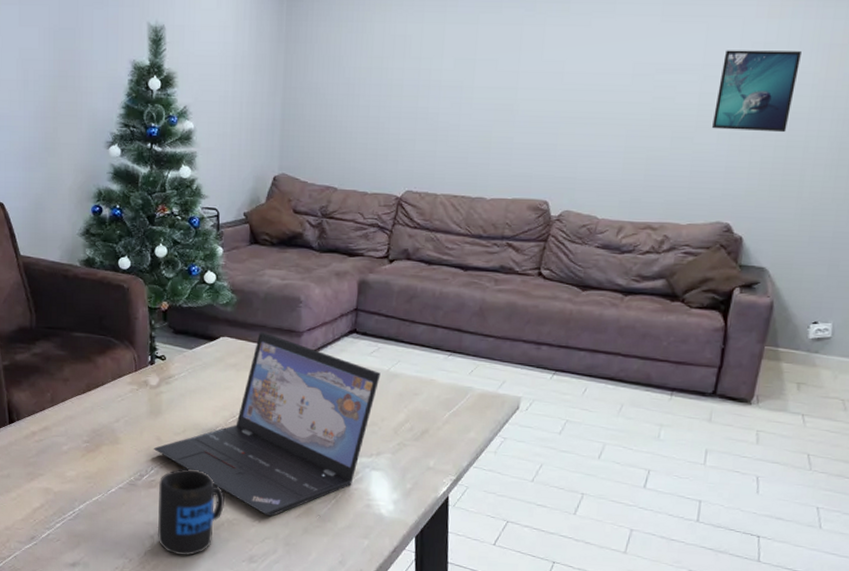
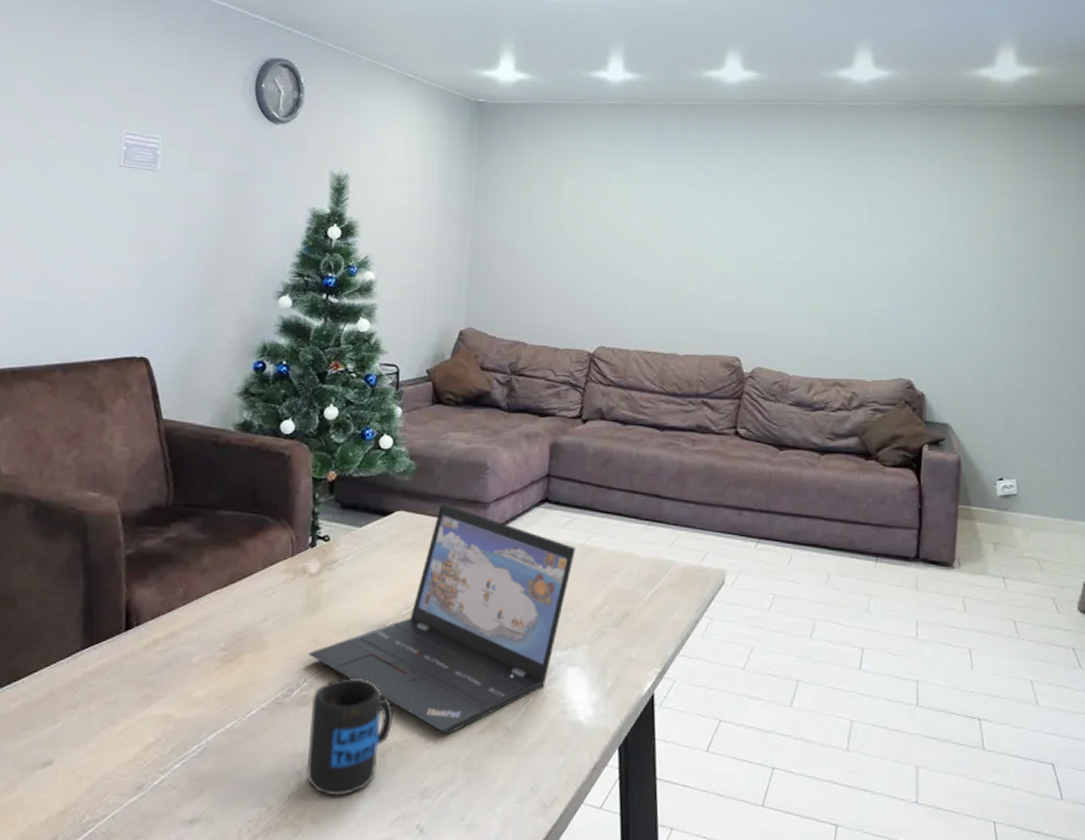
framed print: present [712,50,801,133] -> none [885,217,953,293]

